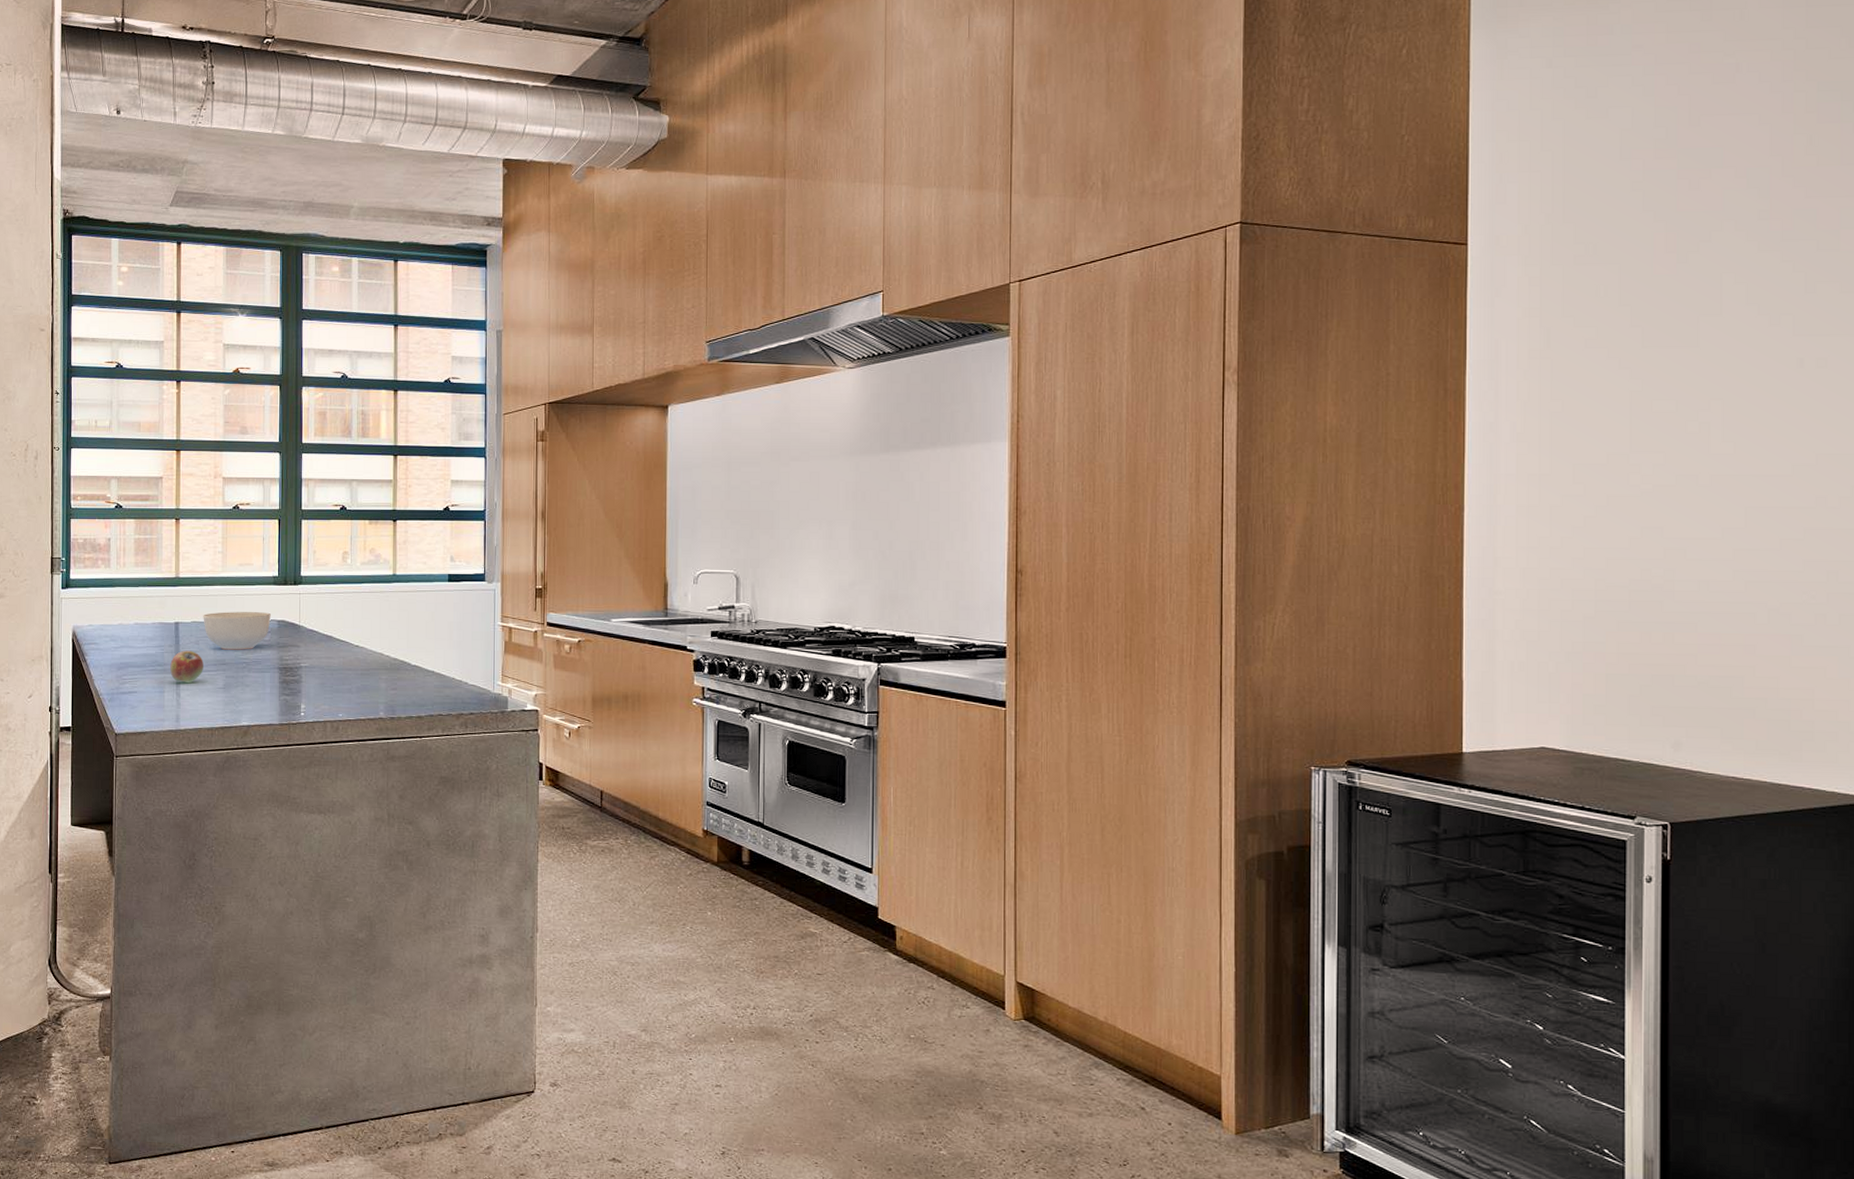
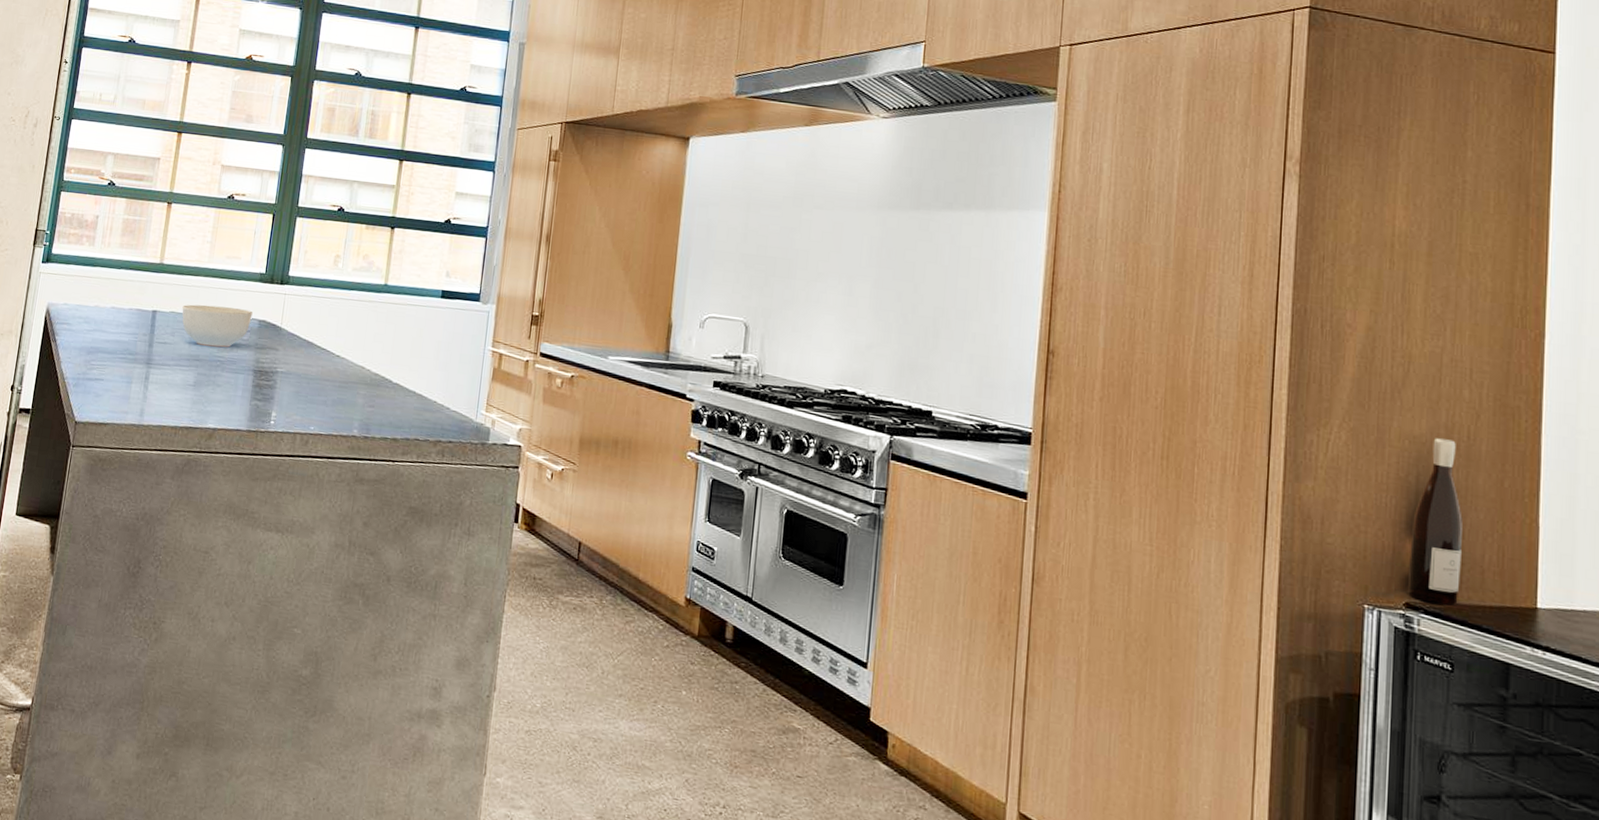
fruit: present [170,650,203,683] -> none [141,341,177,376]
bottle: none [1348,611,1397,759] -> present [1407,437,1464,606]

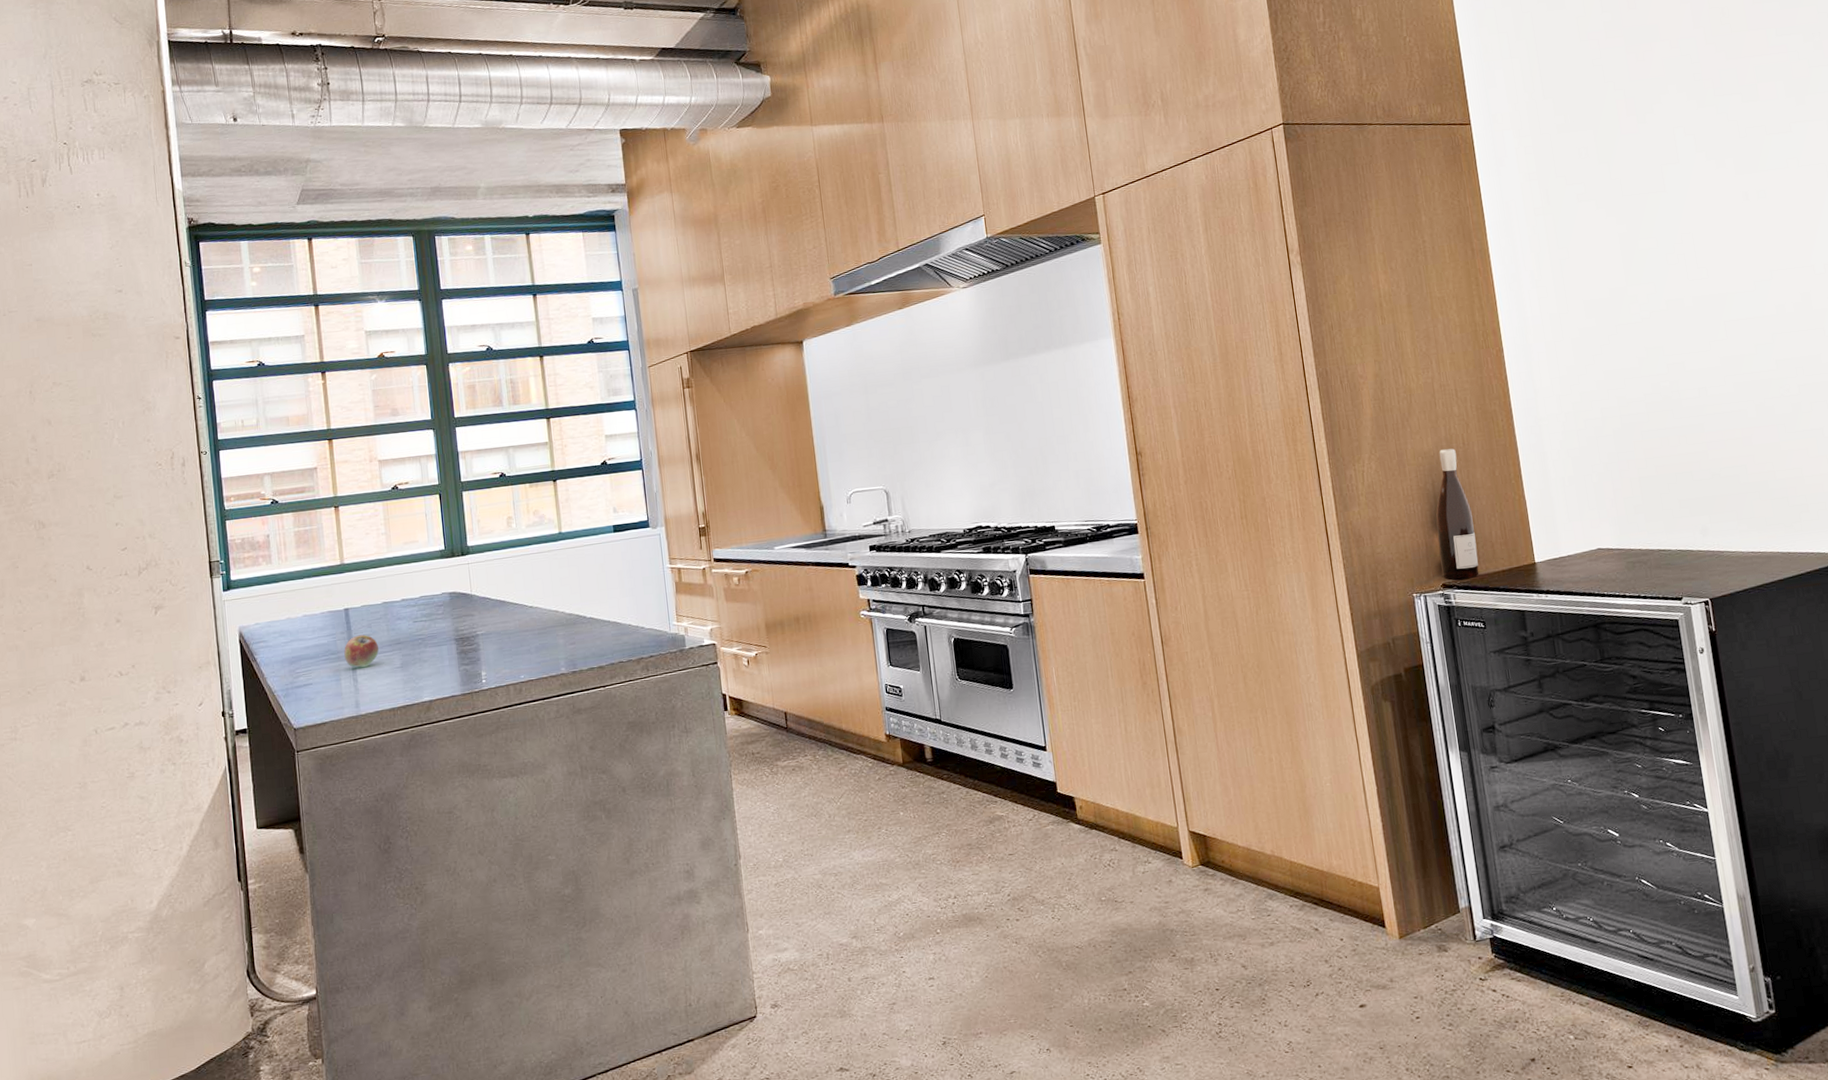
fruit: none [141,341,177,376] -> present [344,634,379,667]
bowl: present [182,304,253,348] -> none [372,586,442,629]

